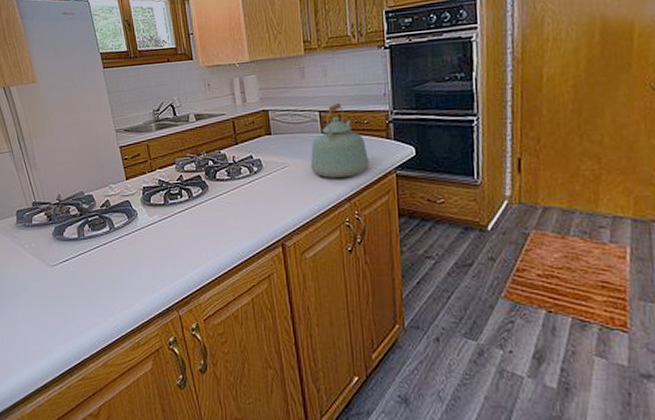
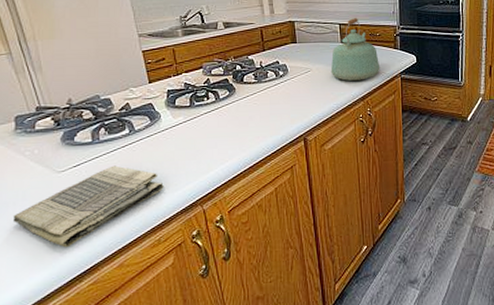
dish towel: none [16,262,142,341] -> present [12,165,164,248]

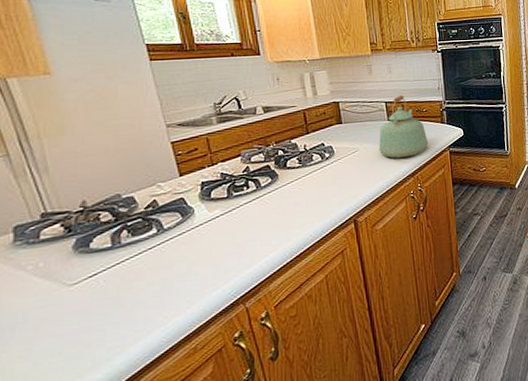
dish towel: present [12,165,164,248] -> none [10,270,200,373]

